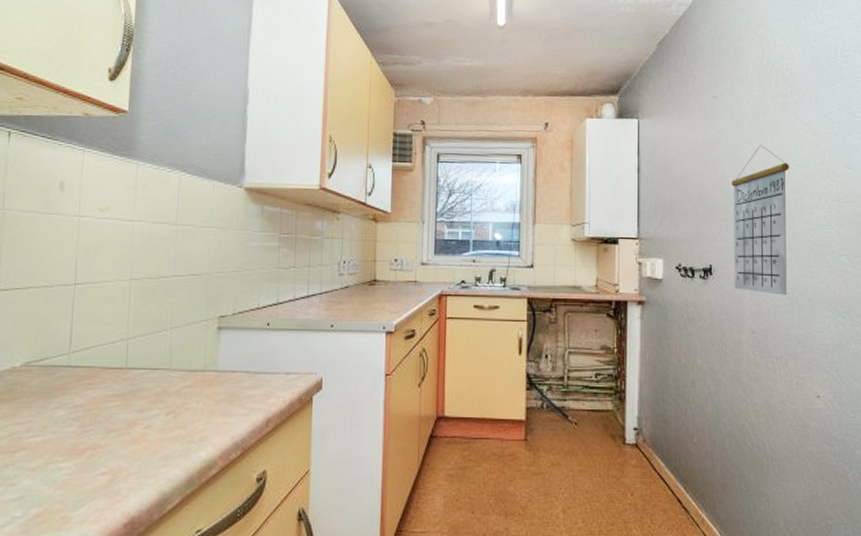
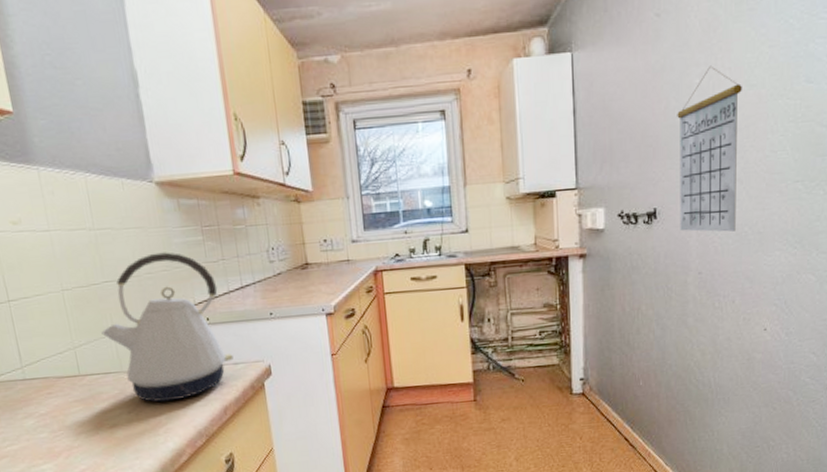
kettle: none [159,253,286,406] -> present [101,252,233,402]

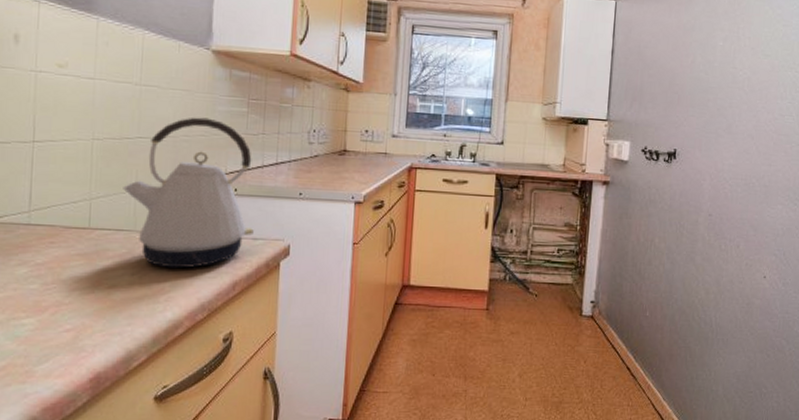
calendar: present [677,65,742,232] -> none [696,32,759,181]

